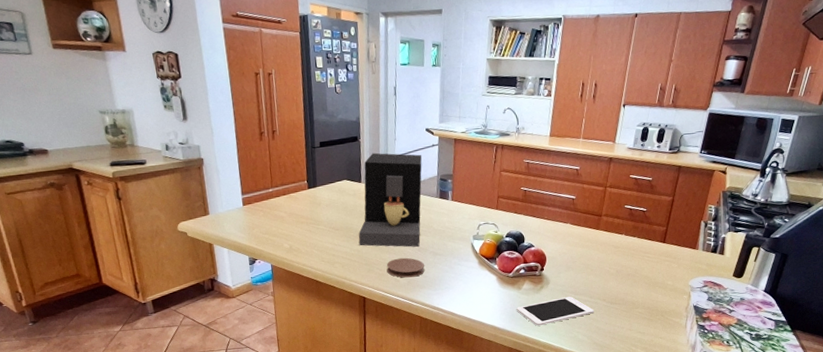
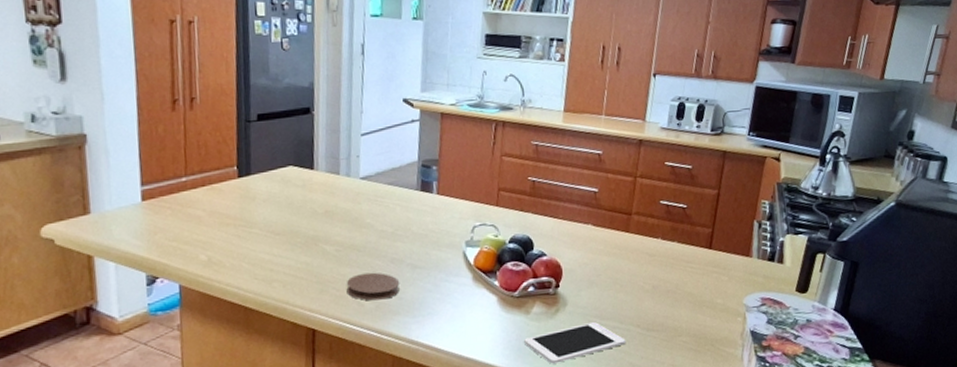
coffee maker: present [358,152,422,248] -> none [307,129,398,258]

